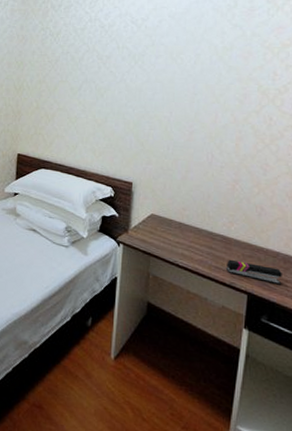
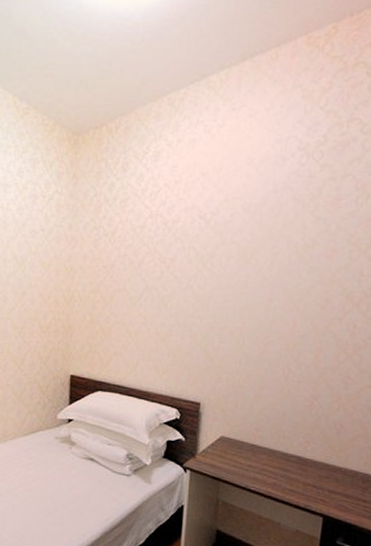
stapler: present [225,259,282,285] -> none [300,481,360,506]

